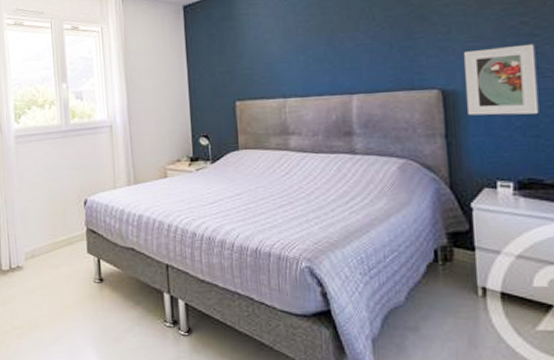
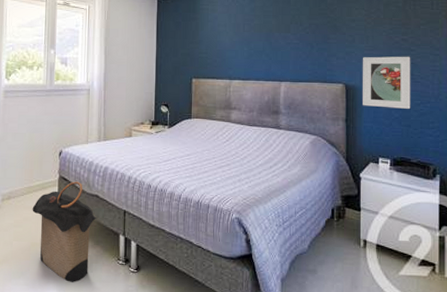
laundry hamper: none [60,233,136,349] -> present [32,181,98,282]

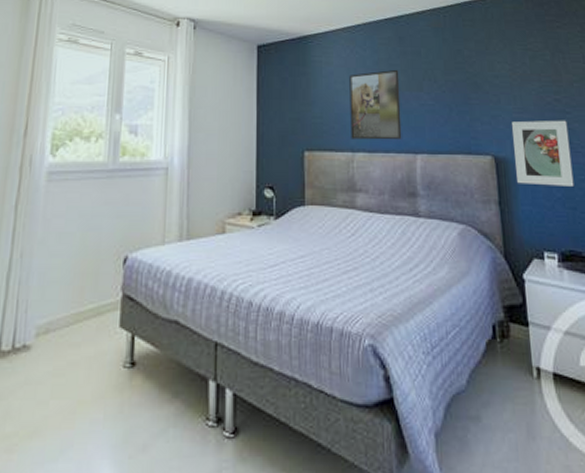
laundry hamper: present [32,181,98,282] -> none [81,301,178,461]
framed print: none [229,15,271,71] -> present [349,69,402,140]

